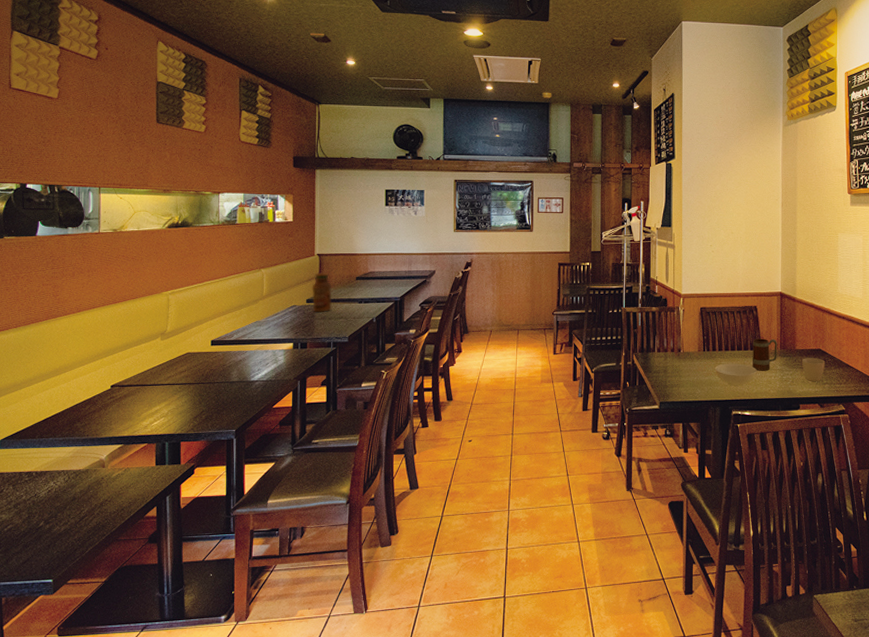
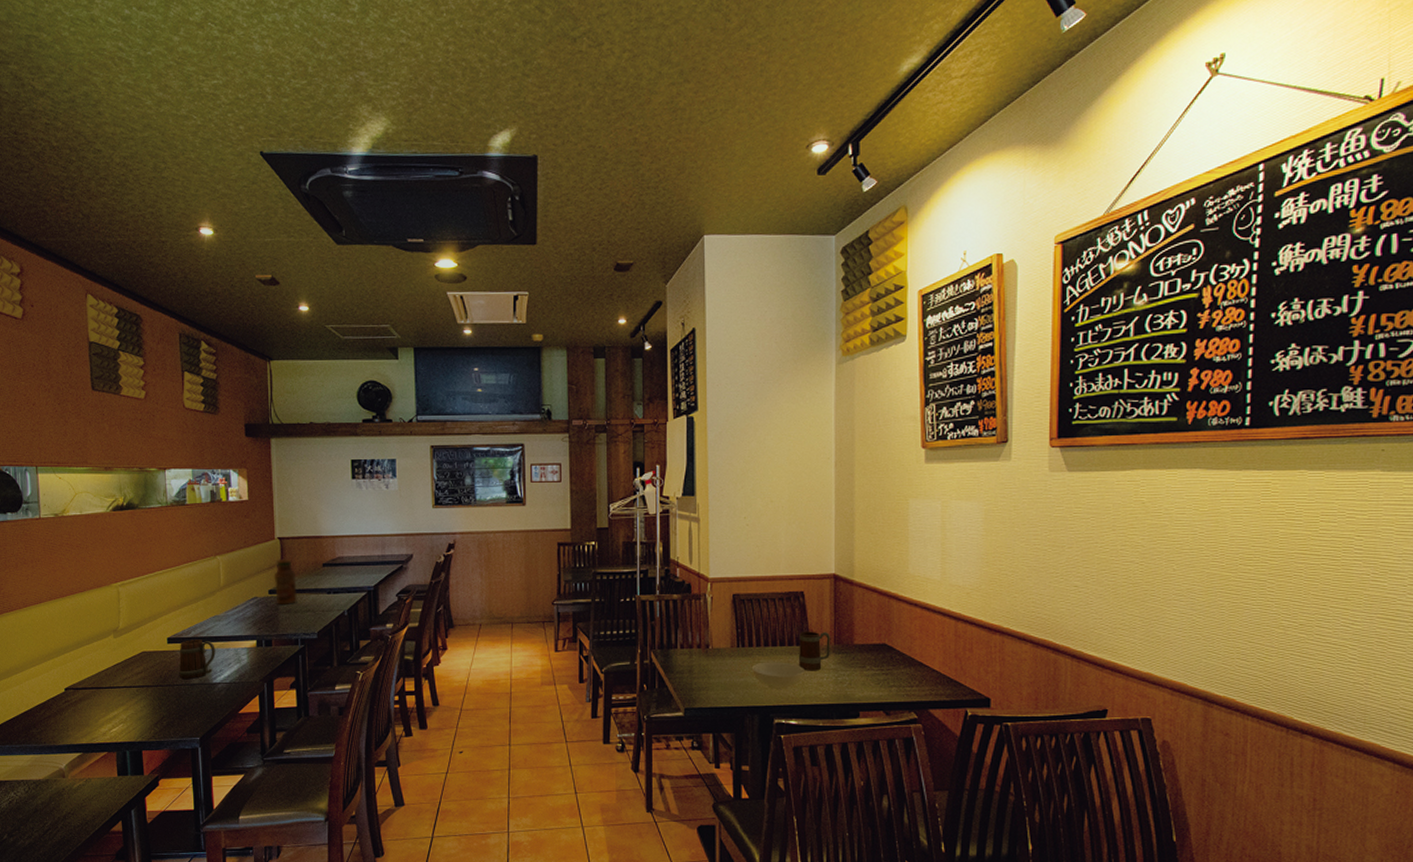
beer mug: none [220,341,255,378] -> present [179,639,216,680]
cup: present [802,358,826,382] -> none [862,655,892,685]

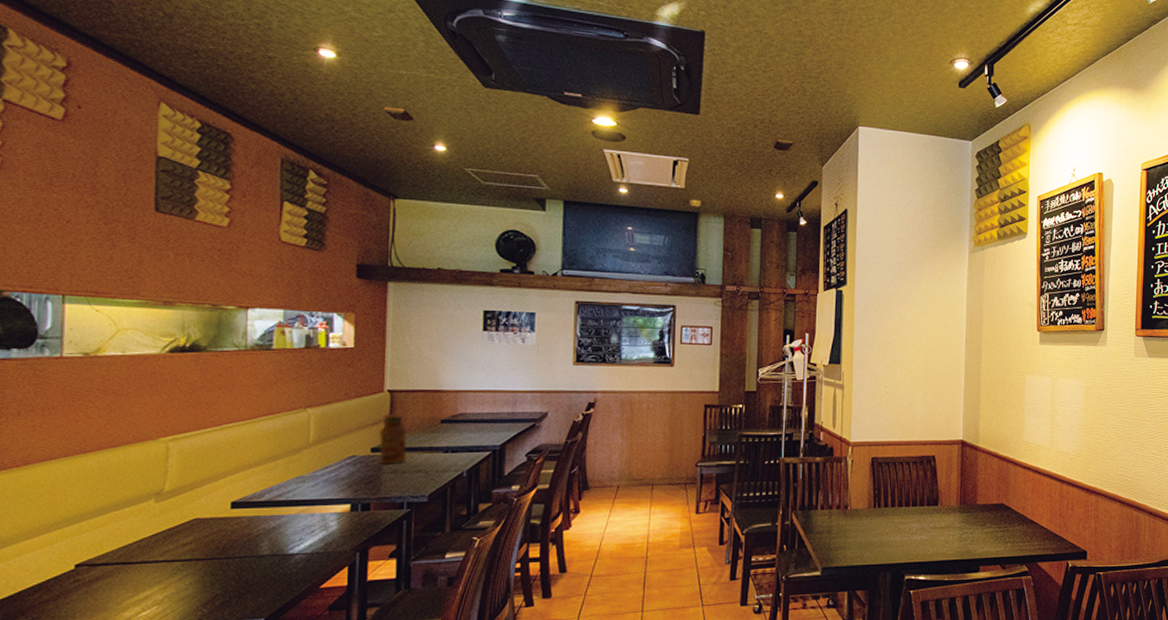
beer mug: present [179,639,216,680] -> none [243,503,296,551]
bowl: present [751,662,804,689] -> none [886,521,933,547]
beer mug: present [798,631,830,671] -> none [928,492,957,530]

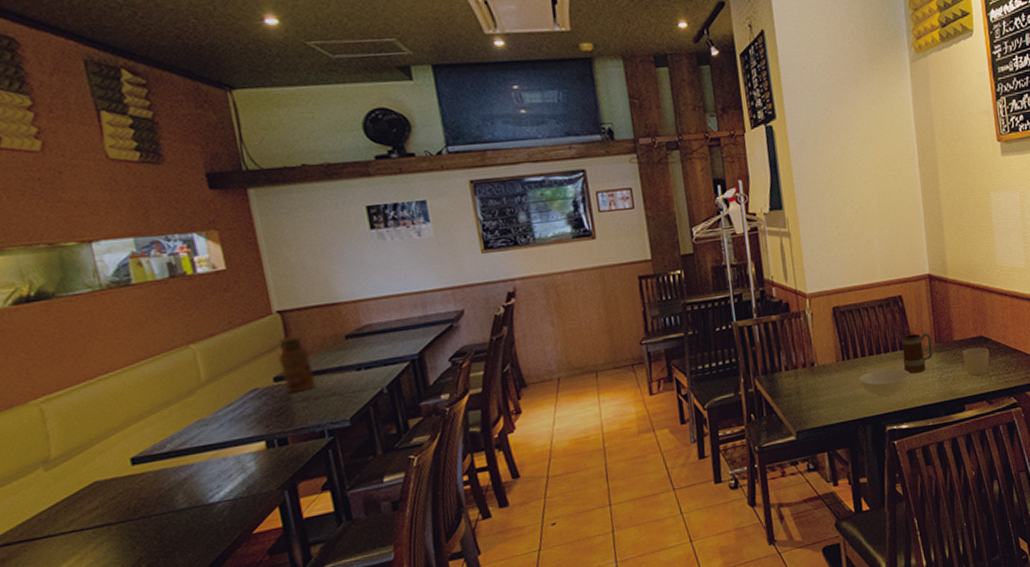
bowl: none [886,521,933,547] -> present [858,368,910,397]
beer mug: none [928,492,957,530] -> present [901,332,933,374]
cup: none [983,514,1009,541] -> present [963,347,990,377]

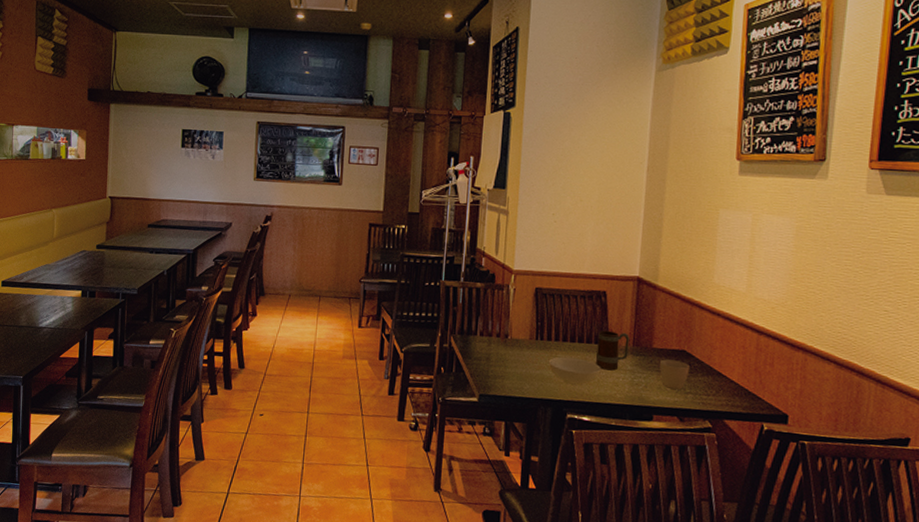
drink bottle: present [277,335,317,393] -> none [102,216,123,261]

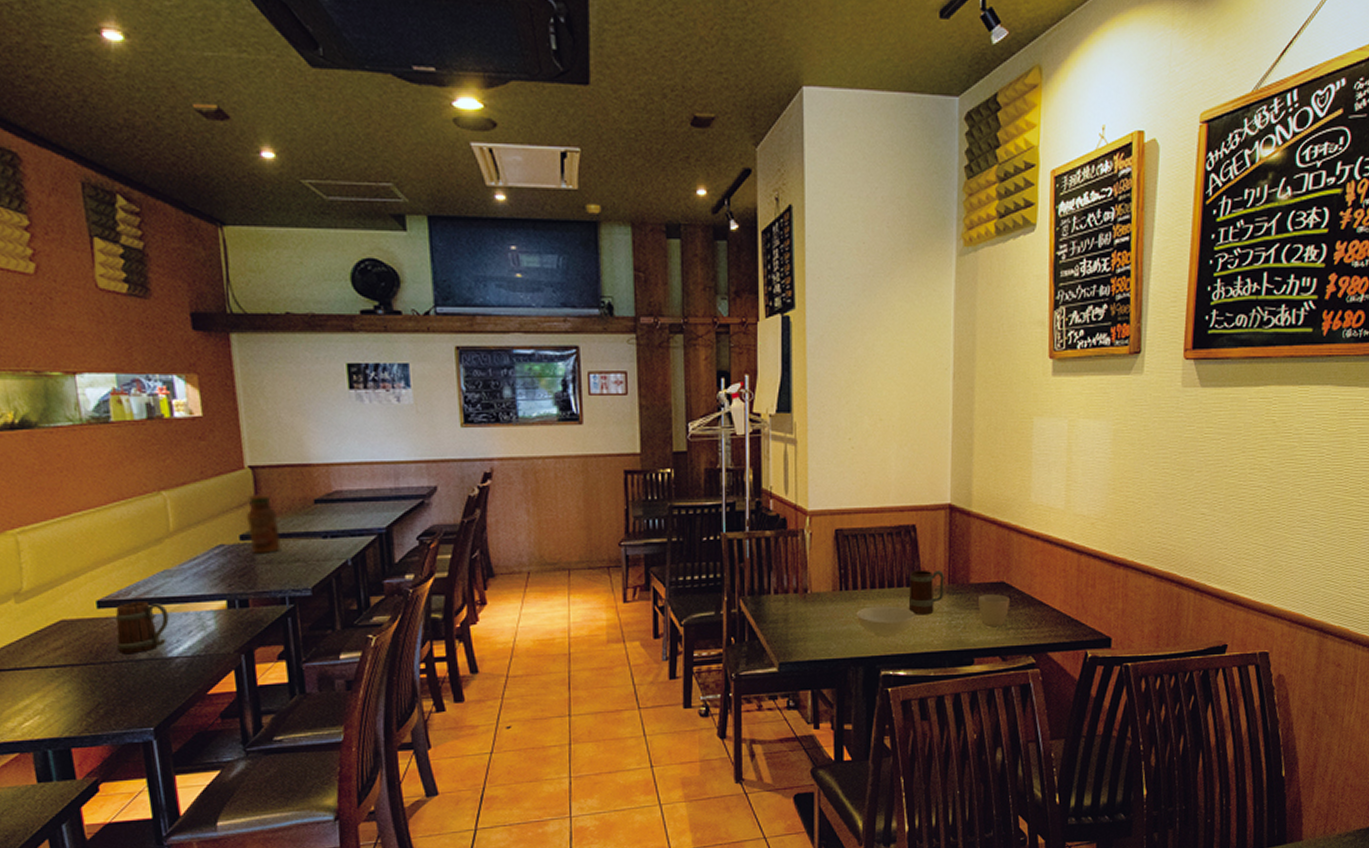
beer mug: none [9,284,44,322] -> present [115,601,169,655]
drink bottle: none [102,216,123,261] -> present [245,493,281,555]

